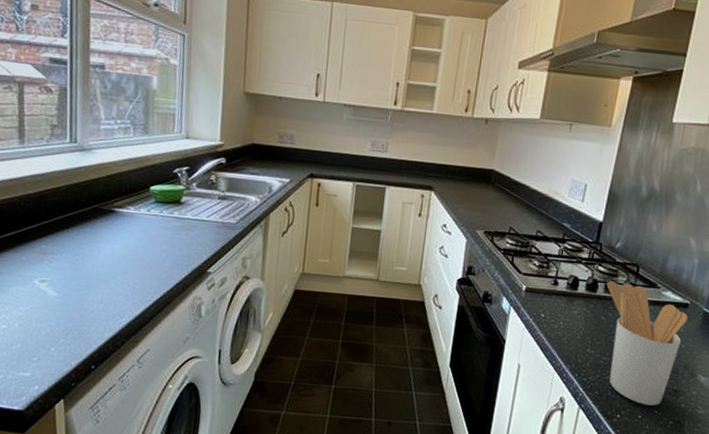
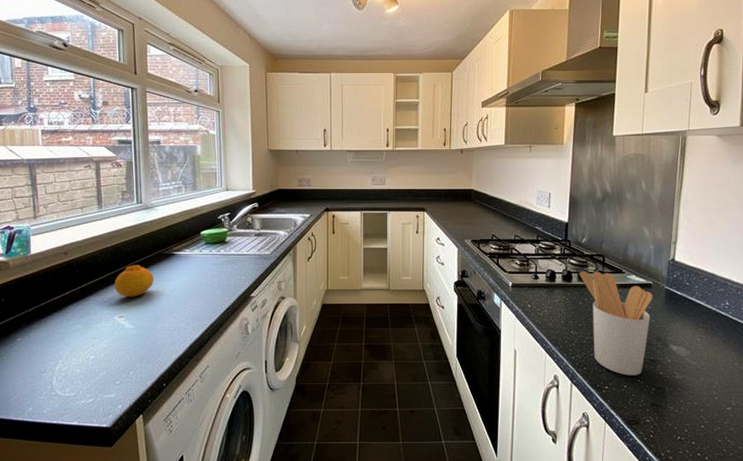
fruit: none [35,218,87,259] -> present [114,264,154,297]

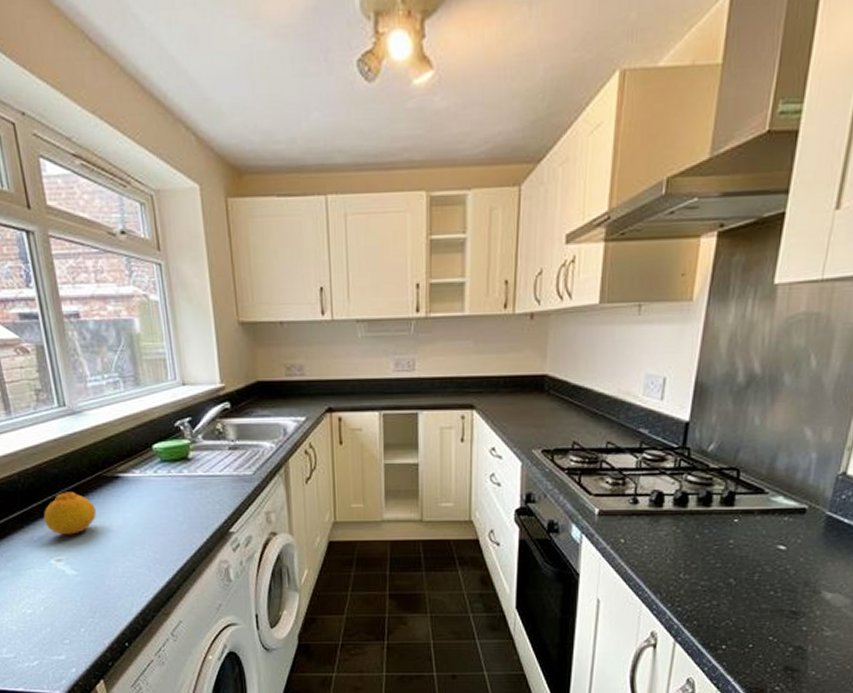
utensil holder: present [579,271,653,376] -> none [699,491,807,632]

